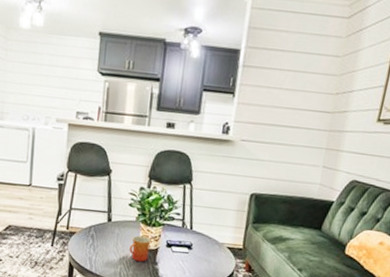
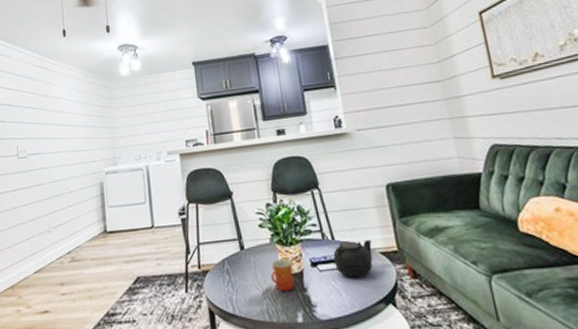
teapot: none [186,232,224,263] -> present [332,239,373,278]

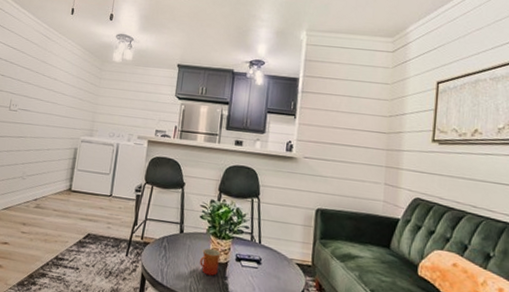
teapot: present [332,239,373,278] -> none [255,247,292,280]

